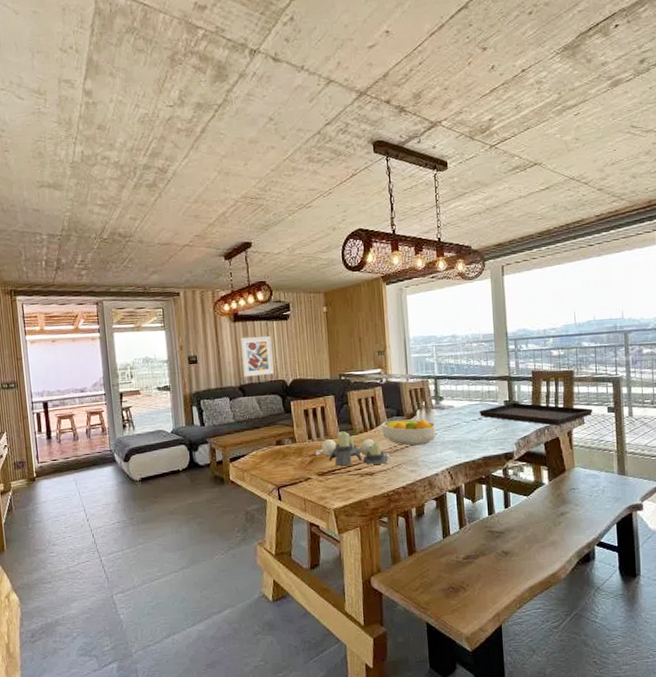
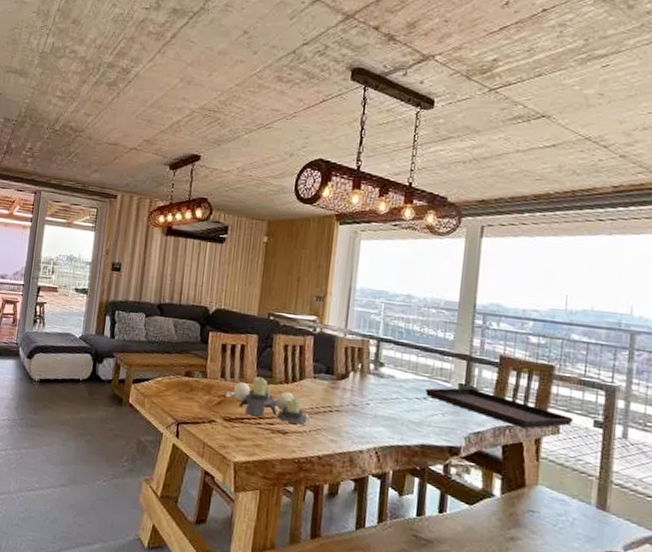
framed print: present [240,336,274,377] -> none [165,253,202,299]
fruit bowl: present [381,418,436,446] -> none [304,376,370,413]

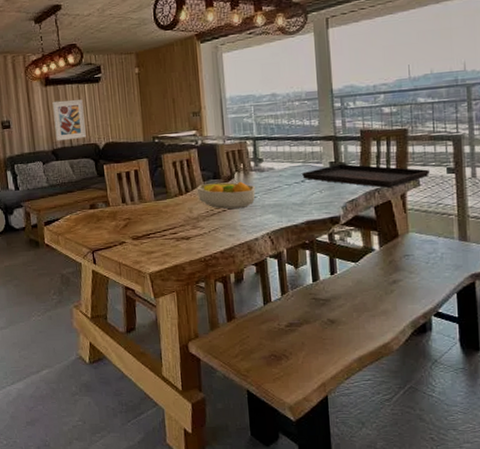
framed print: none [165,253,202,299] -> present [52,99,86,142]
candle holder: present [225,377,313,425] -> none [129,195,211,230]
fruit bowl: none [304,376,370,413] -> present [196,181,256,210]

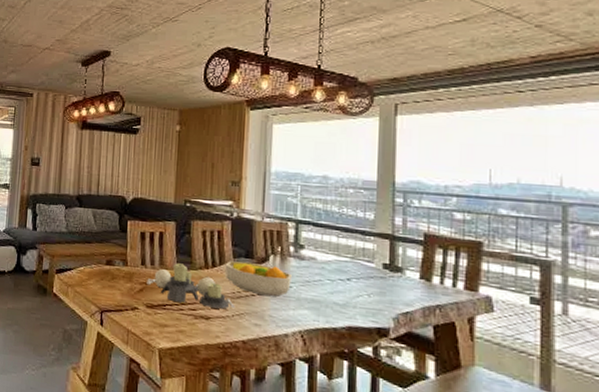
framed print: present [52,99,86,142] -> none [83,146,117,189]
candle holder: none [129,195,211,230] -> present [147,263,236,309]
serving tray: present [302,163,430,189] -> none [349,267,507,308]

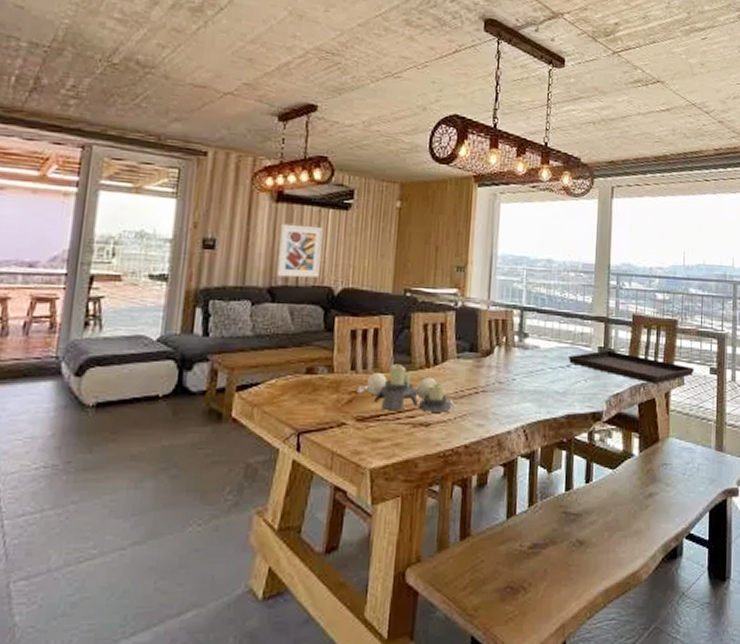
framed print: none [83,146,117,189] -> present [276,223,323,278]
fruit bowl: present [225,261,292,297] -> none [447,355,516,392]
serving tray: none [349,267,507,308] -> present [569,350,694,385]

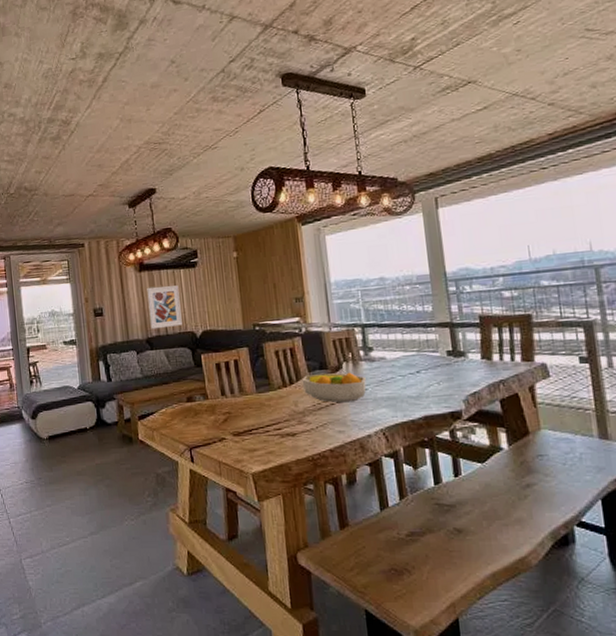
candle holder: present [357,364,458,412] -> none [229,387,318,425]
fruit bowl: none [447,355,516,392] -> present [301,372,367,403]
serving tray: present [569,350,694,385] -> none [417,352,560,380]

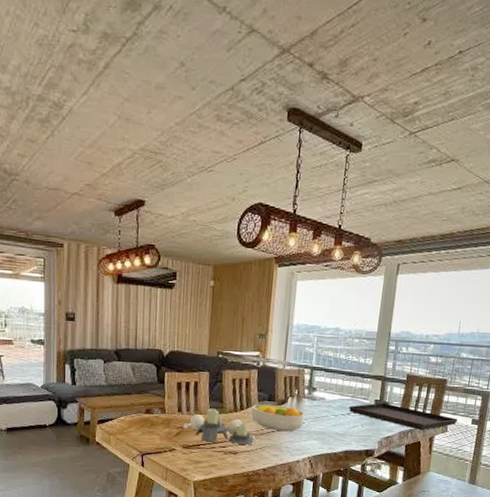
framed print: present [147,285,182,330] -> none [121,300,153,343]
candle holder: none [229,387,318,425] -> present [183,408,259,445]
serving tray: none [417,352,560,380] -> present [349,402,458,431]

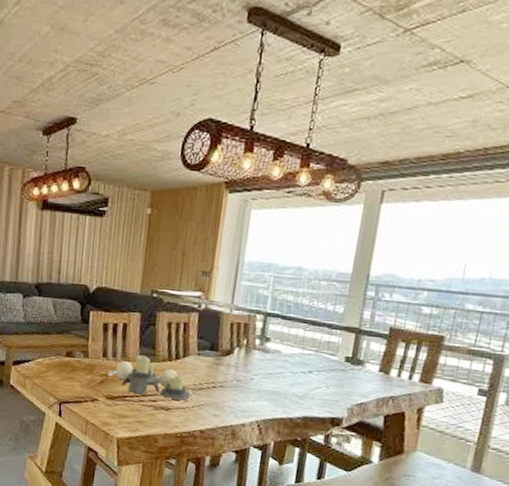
fruit bowl: present [251,404,305,432] -> none [188,353,255,388]
serving tray: present [349,402,458,431] -> none [311,360,458,399]

